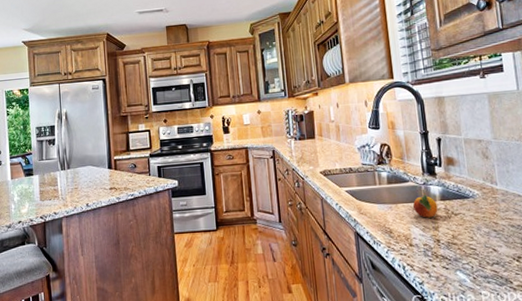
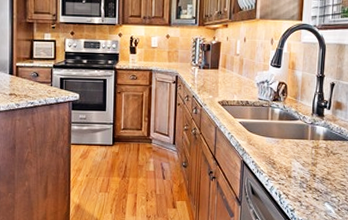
fruit: present [413,188,438,218] -> none [298,128,320,154]

